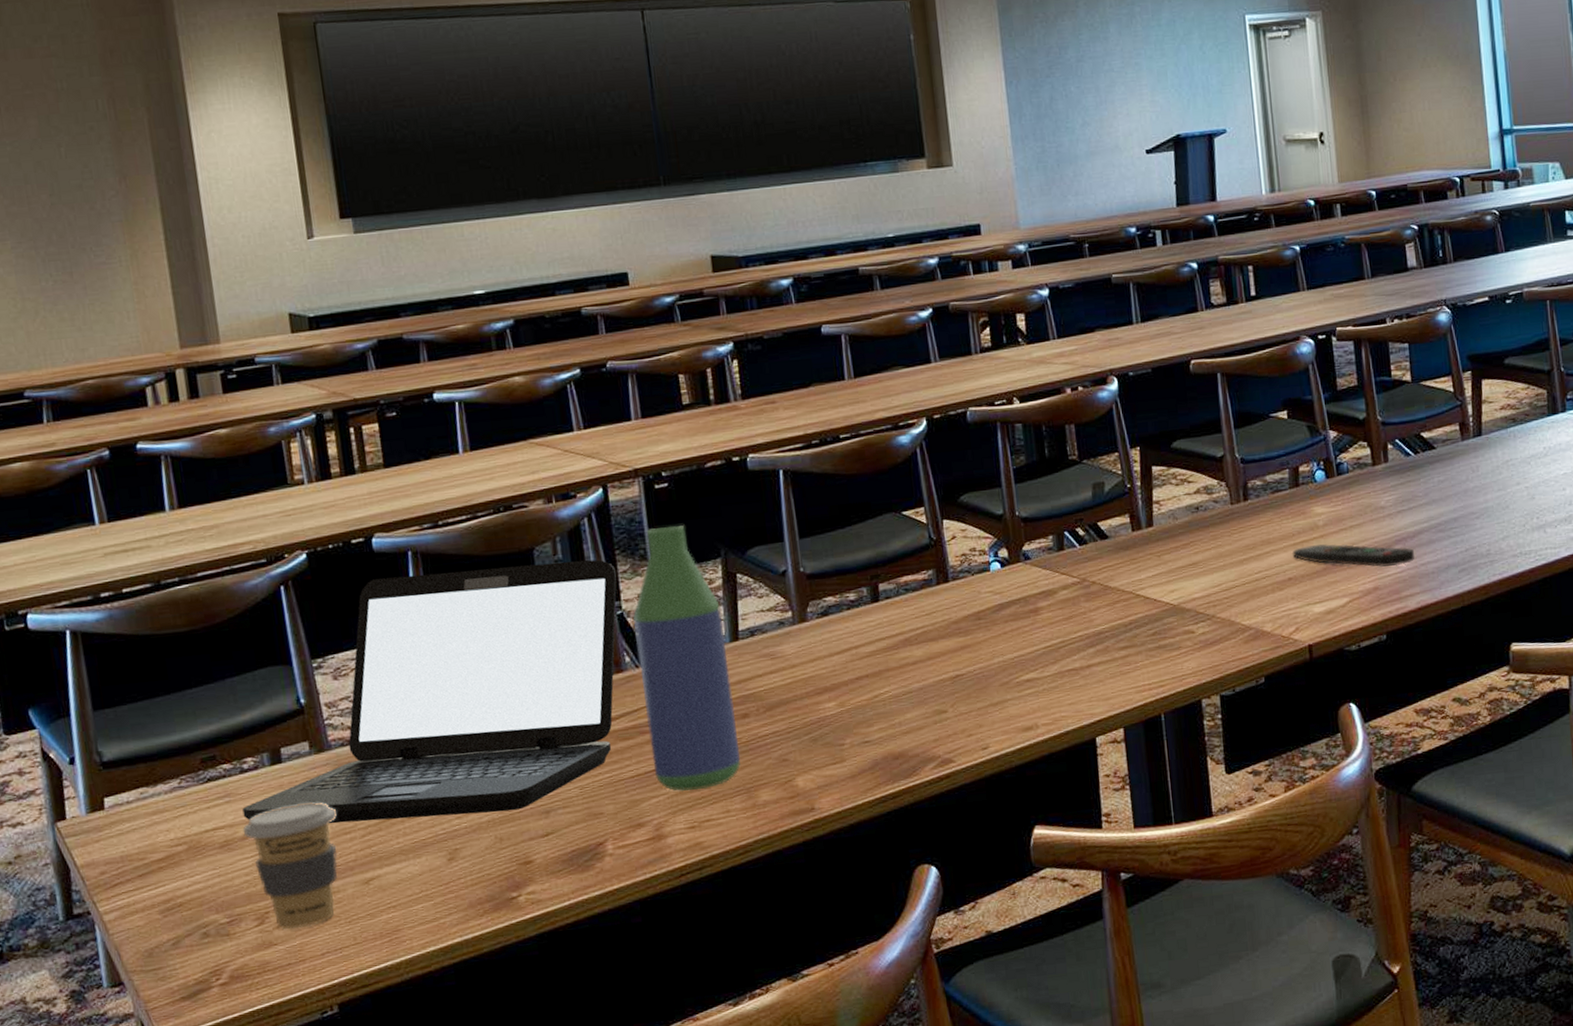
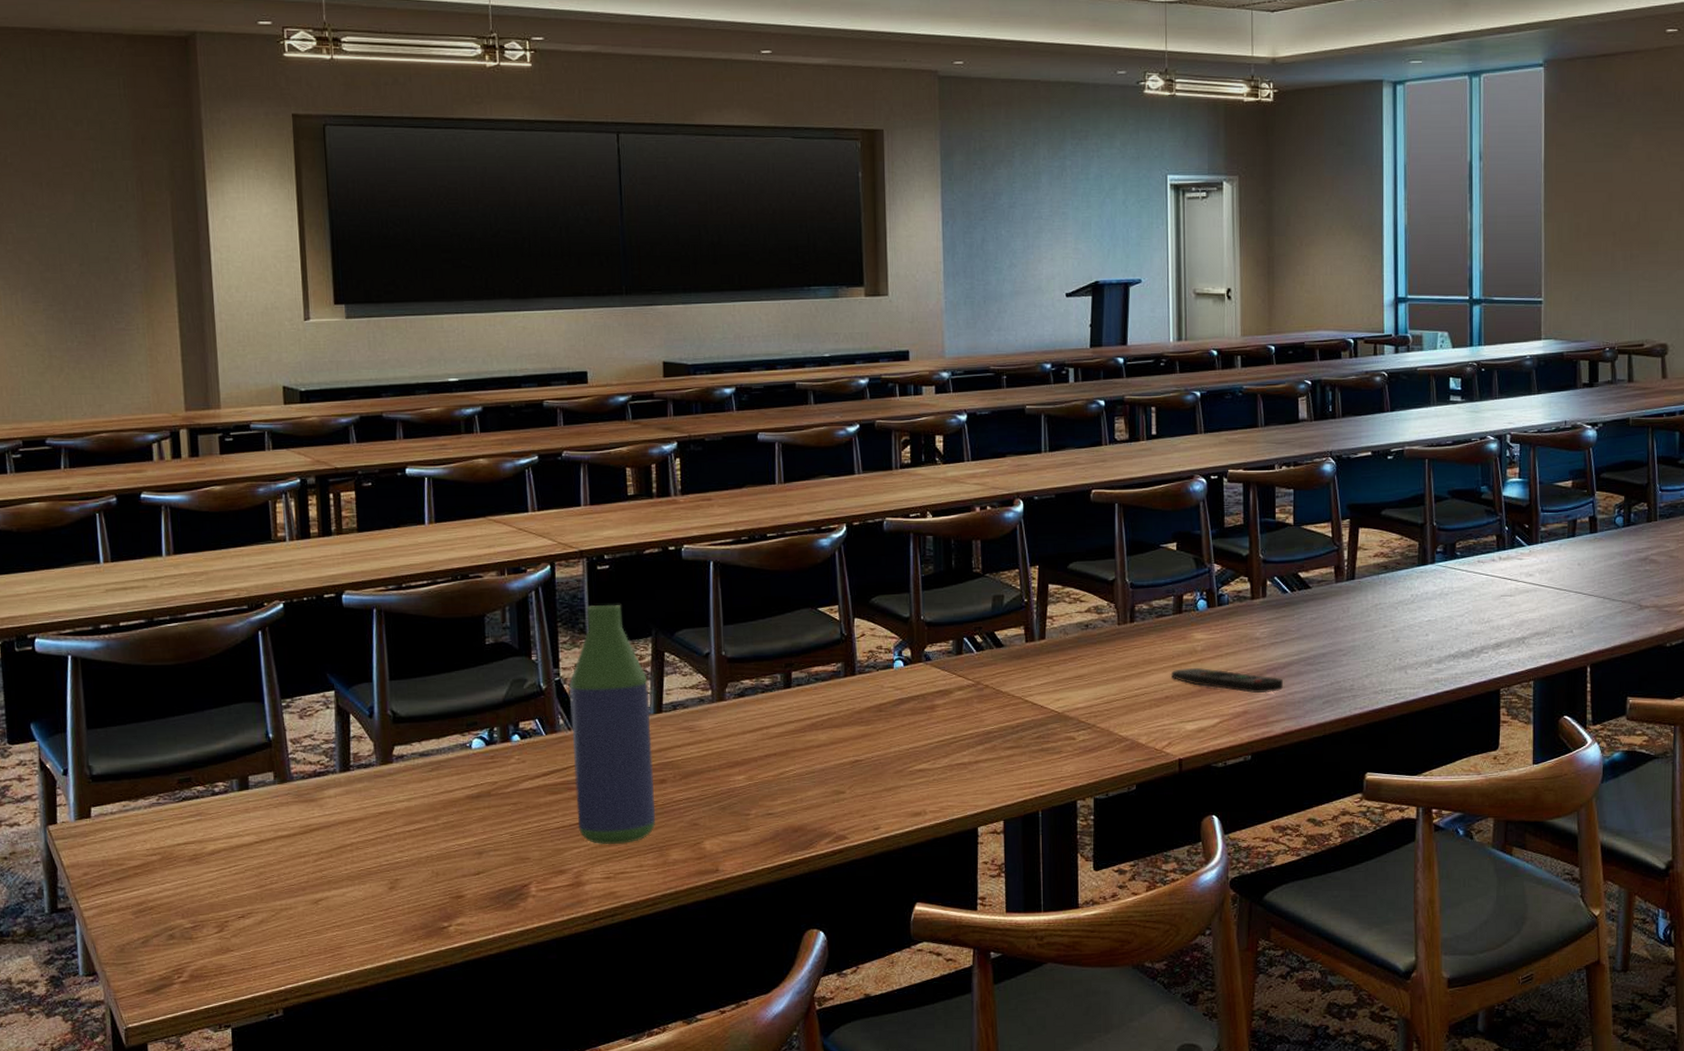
laptop: present [242,559,617,824] -> none [211,629,557,850]
coffee cup: present [242,802,338,929] -> none [210,827,294,938]

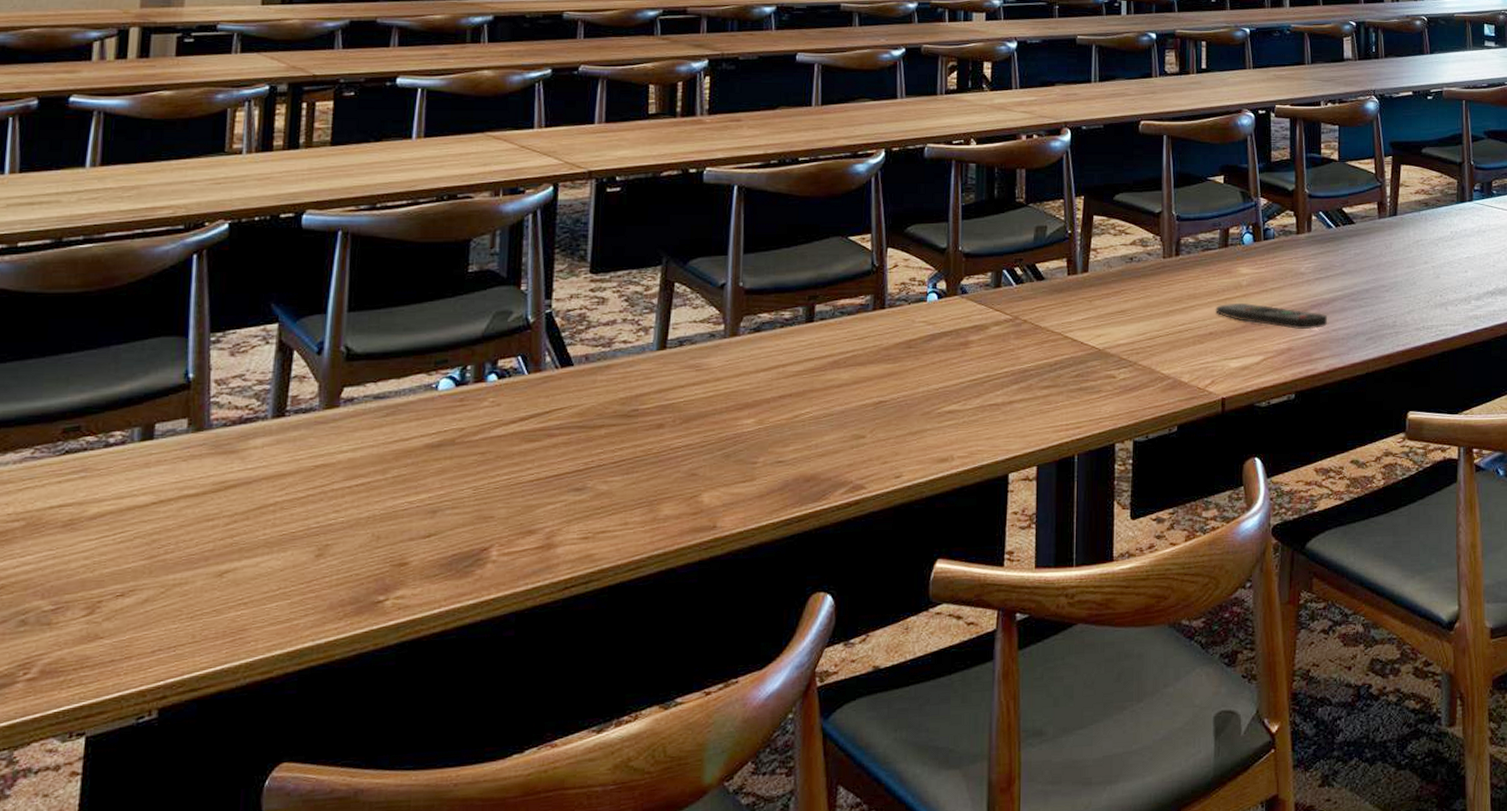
bottle: present [568,605,656,845] -> none [556,231,654,500]

